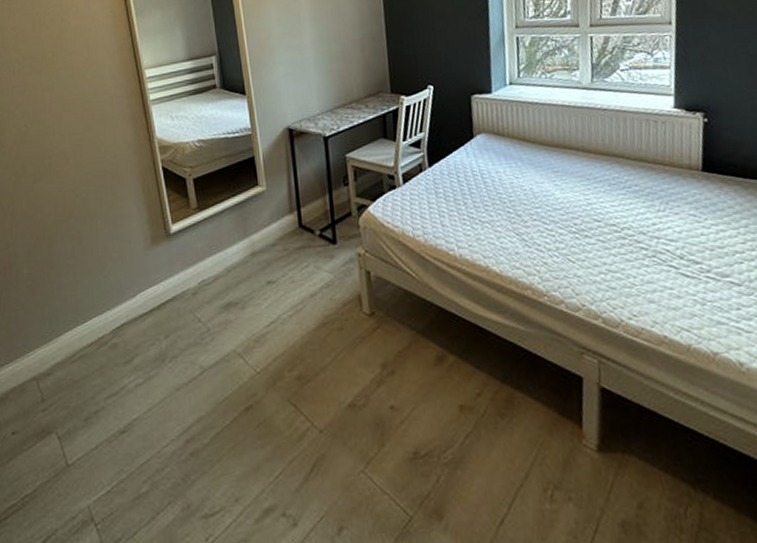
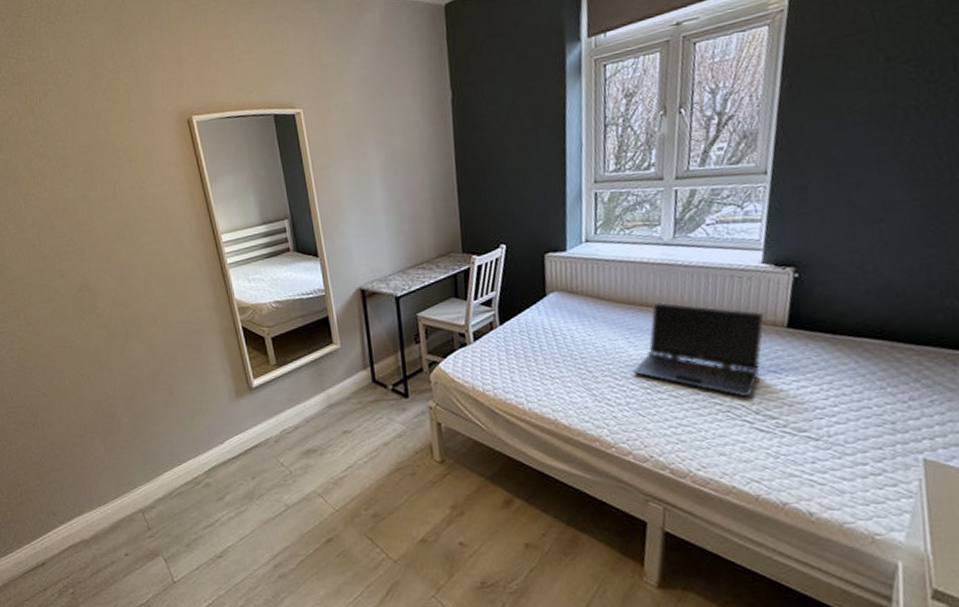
laptop computer: none [561,144,681,242] -> present [633,301,765,398]

